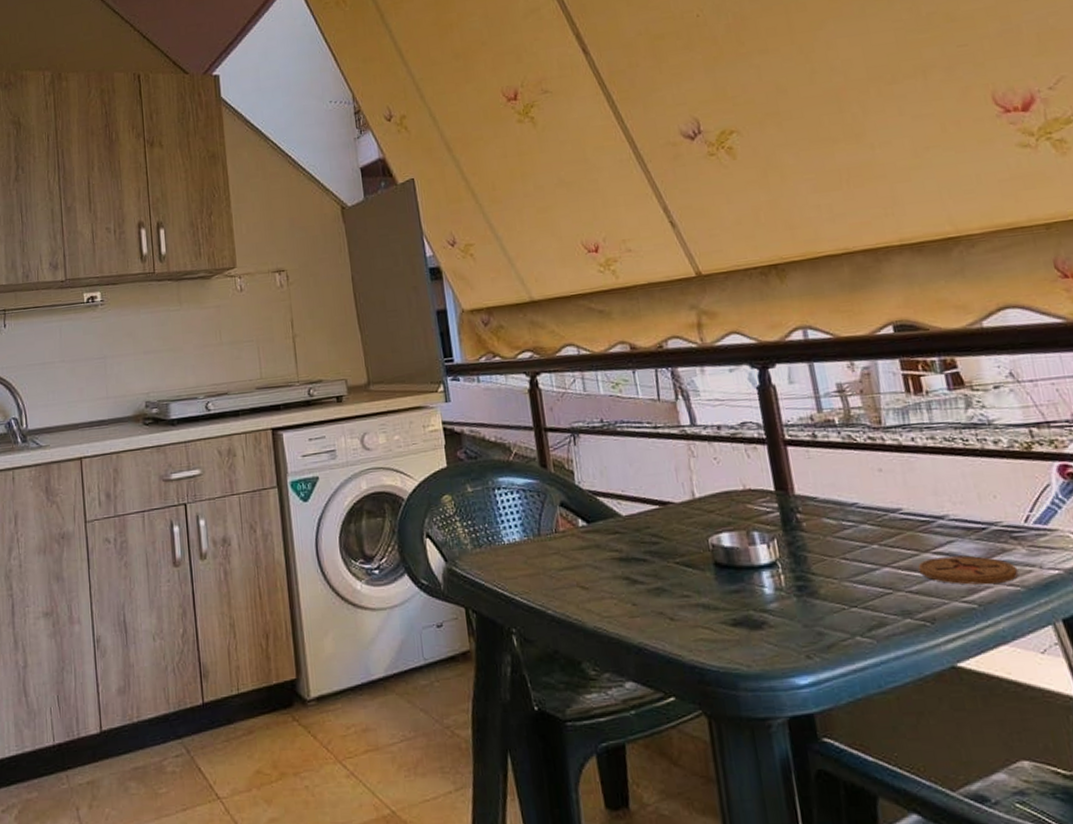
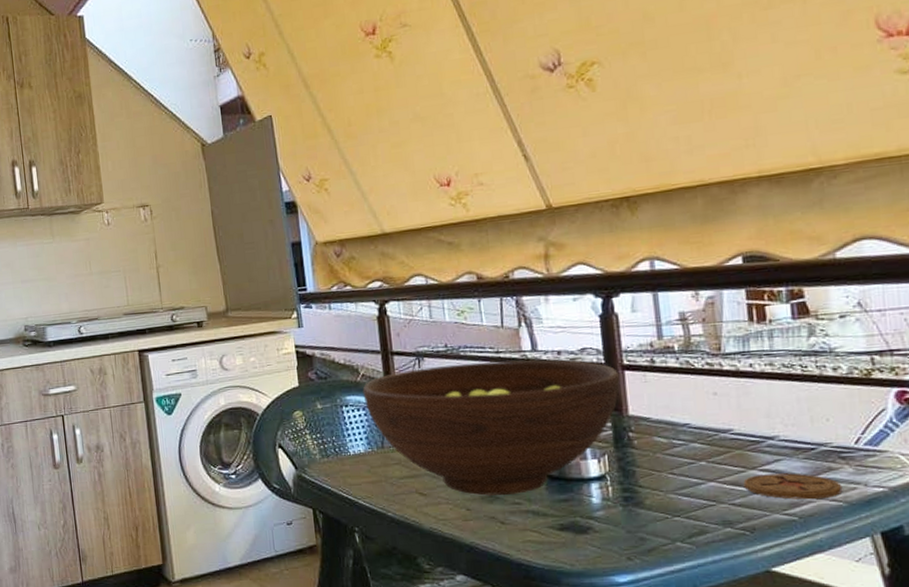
fruit bowl: none [515,435,784,588] -> present [362,360,620,496]

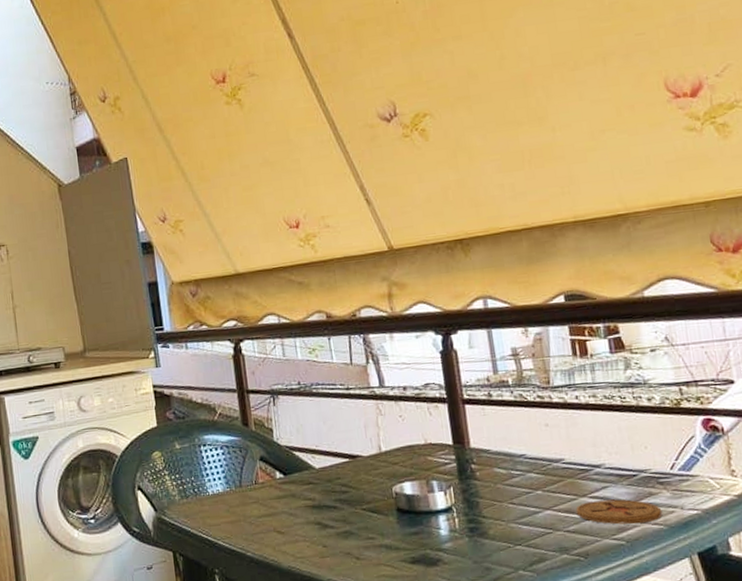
fruit bowl: present [362,360,620,496] -> none [220,395,462,532]

